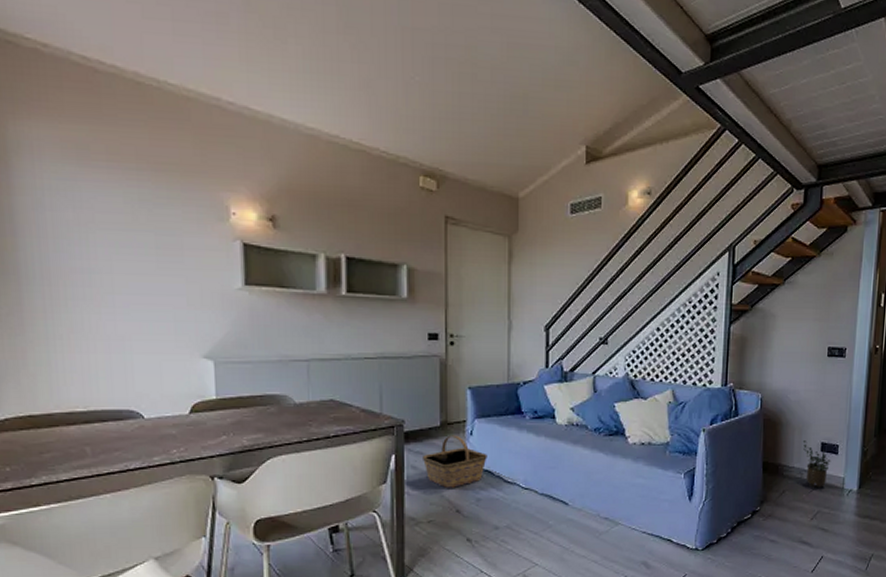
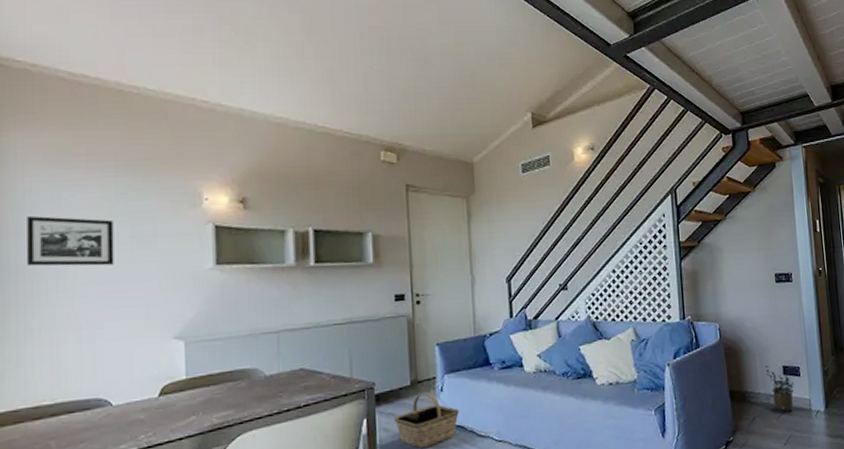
picture frame: none [48,215,141,276] -> present [26,215,114,267]

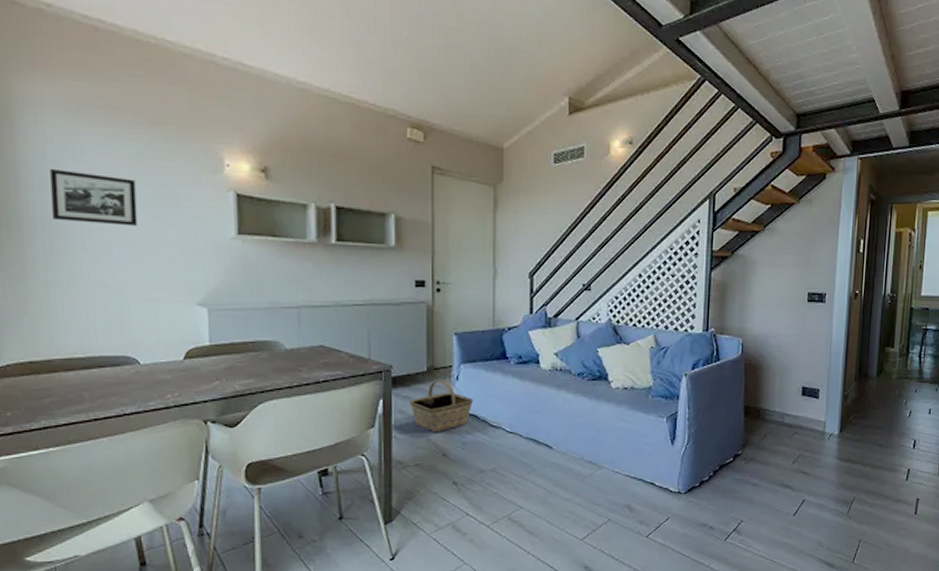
potted plant: present [764,365,795,412] -> none [783,385,812,432]

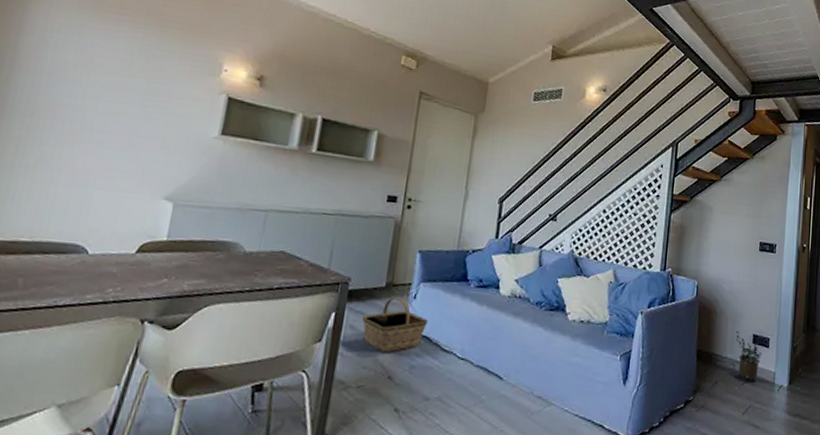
picture frame: present [50,168,138,226] -> none [37,54,132,117]
potted plant: none [783,385,812,432] -> present [735,331,763,381]

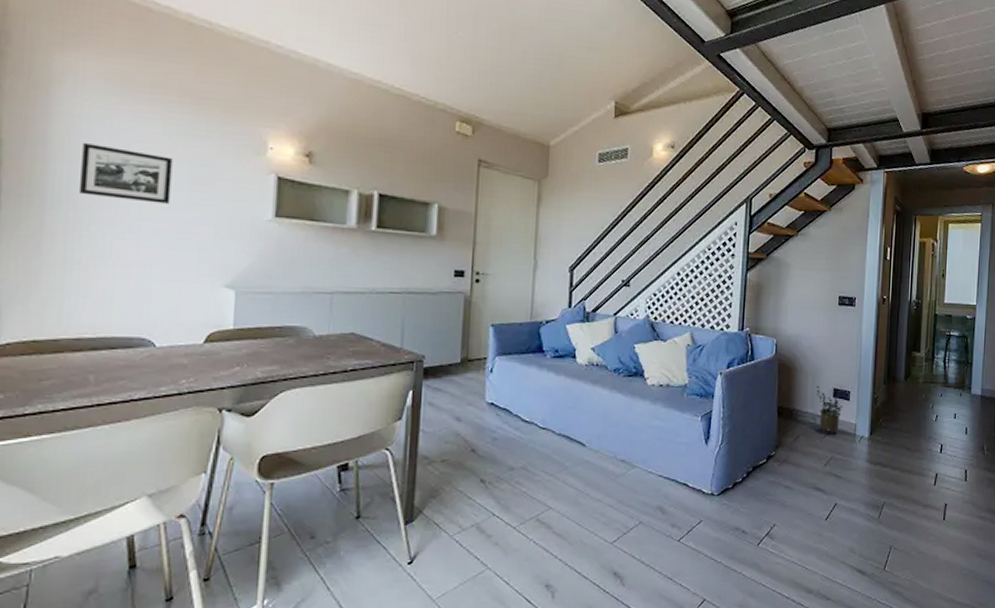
picture frame: none [37,54,132,117] -> present [78,142,173,204]
basket: present [362,297,428,352] -> none [441,372,506,426]

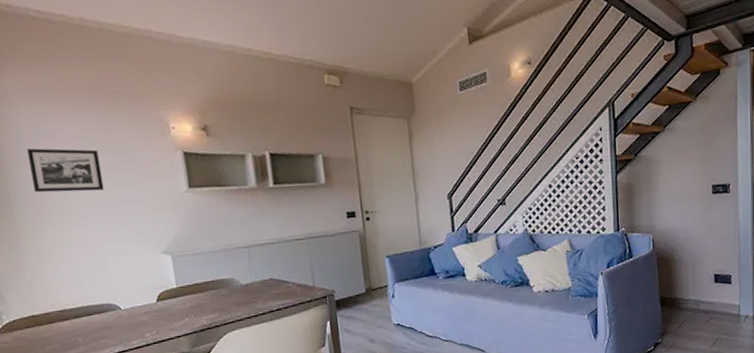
potted plant: present [816,386,843,433] -> none [696,274,726,317]

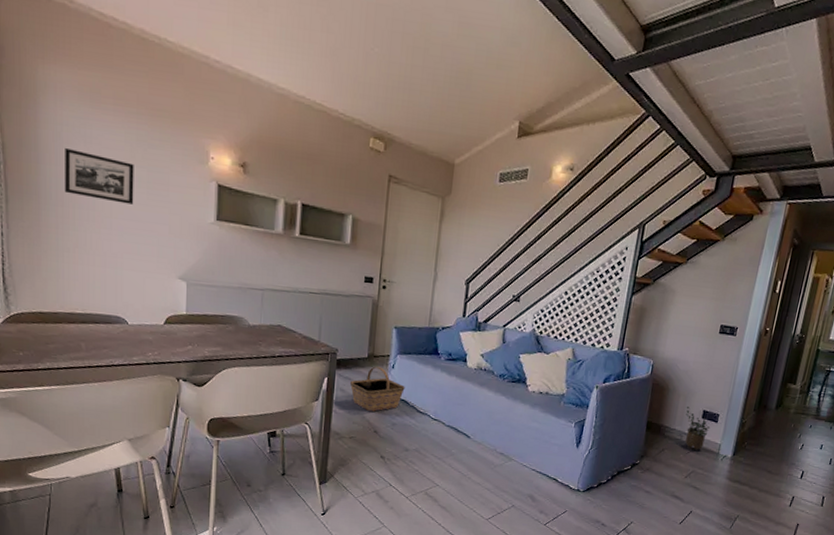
basket: none [354,299,410,346] -> present [350,366,405,412]
potted plant: none [696,274,726,317] -> present [685,407,711,451]

